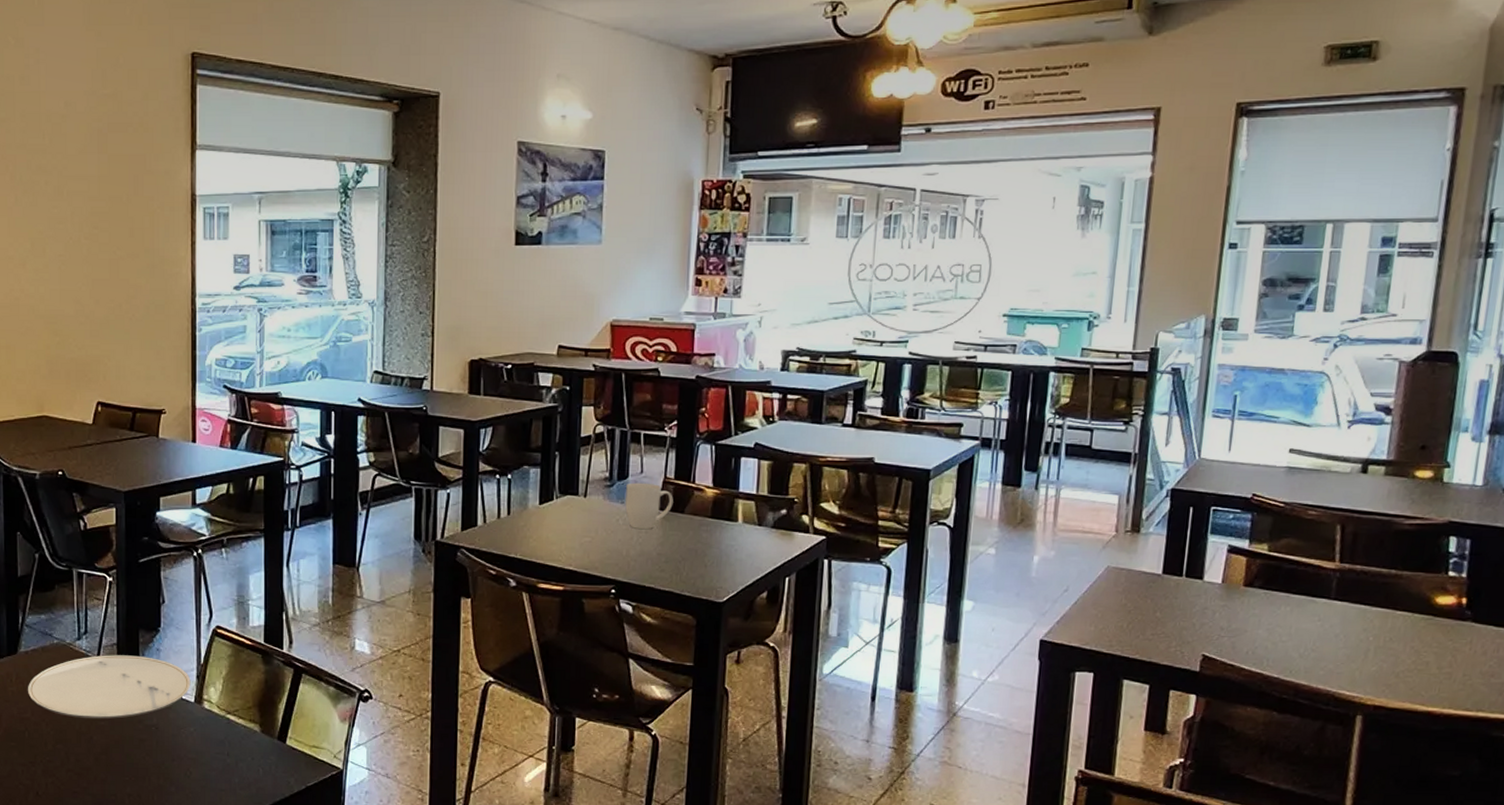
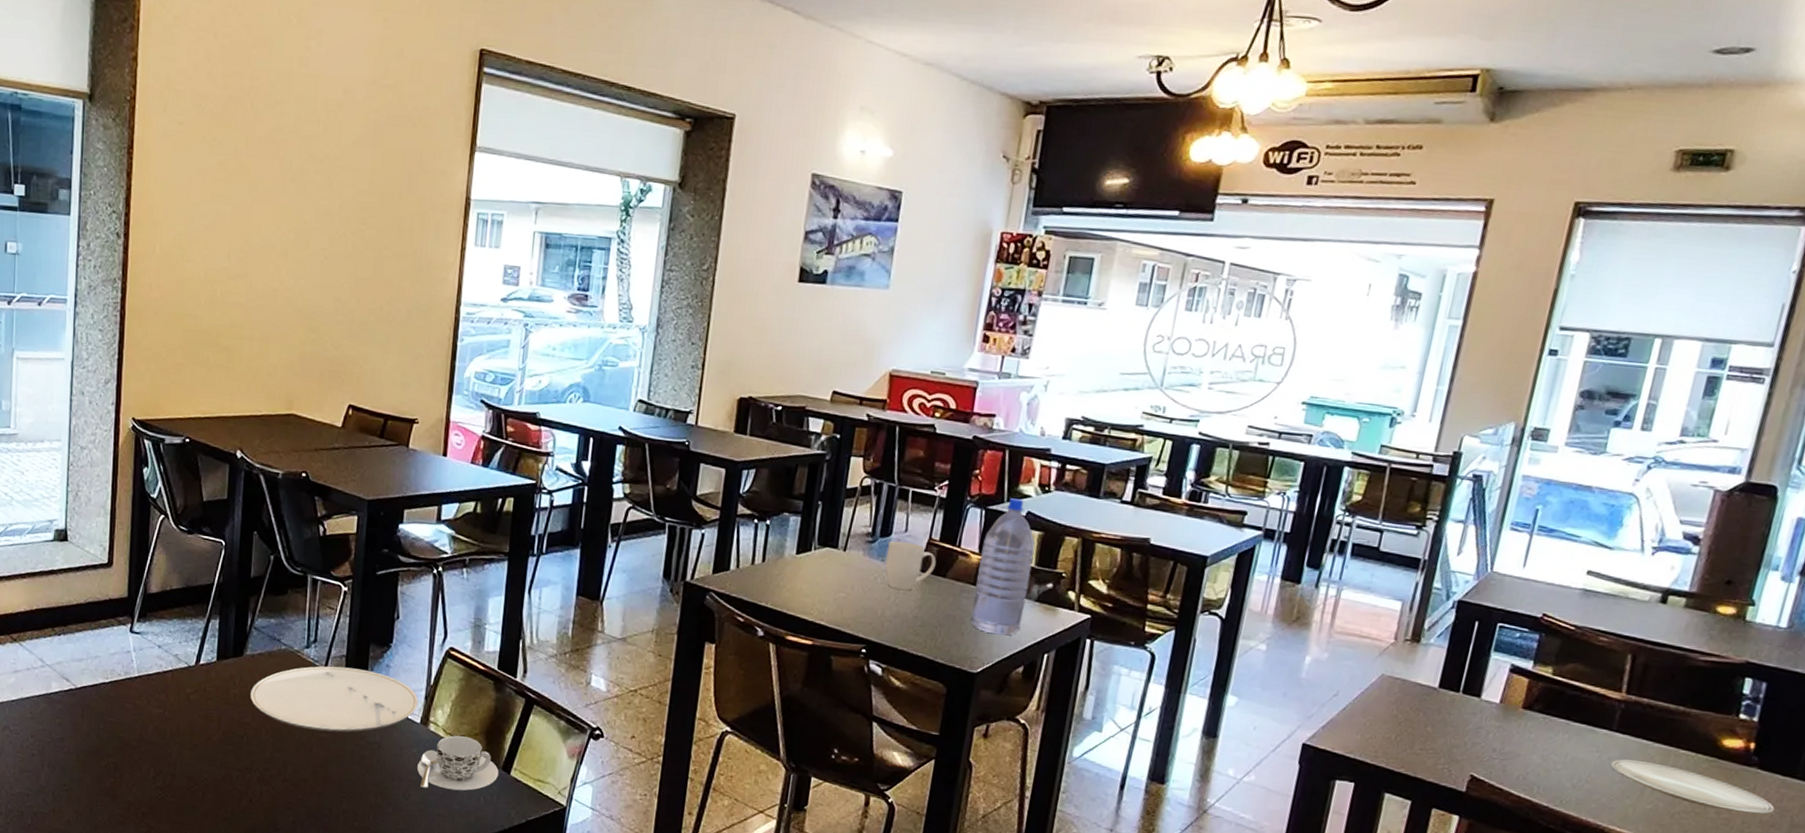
teacup: none [196,711,275,766] -> present [417,735,499,791]
water bottle: none [712,432,766,564] -> present [970,498,1035,636]
plate: none [1334,626,1493,667] -> present [1611,759,1775,815]

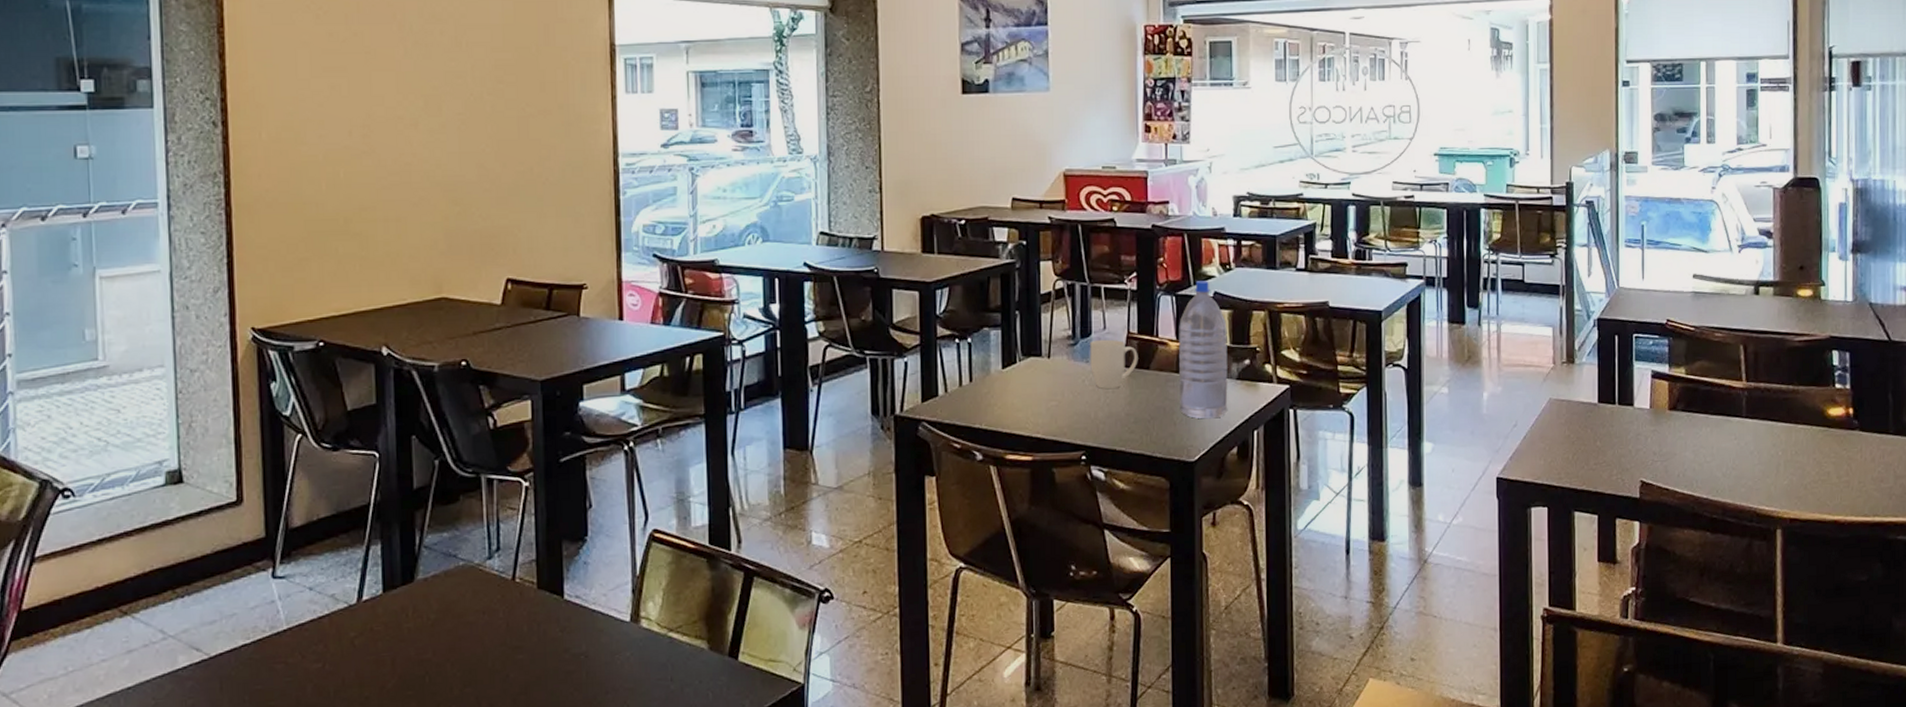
plate: present [250,666,419,732] -> none [428,572,626,653]
teacup: present [417,735,499,791] -> none [633,627,726,696]
plate: present [1611,759,1775,815] -> none [1749,441,1880,475]

